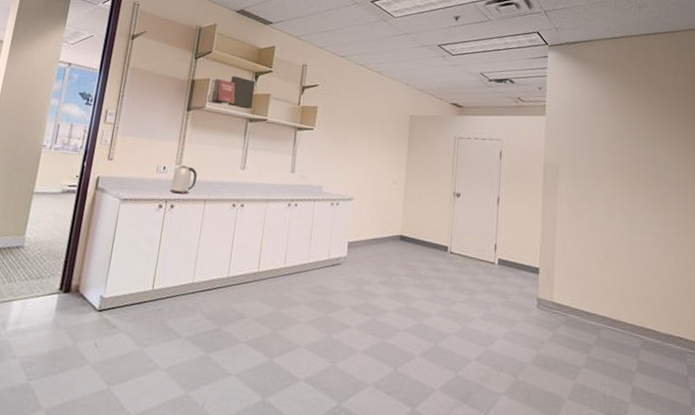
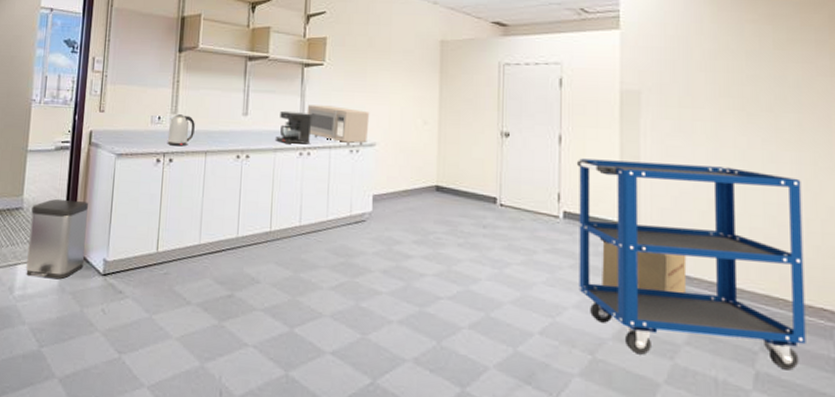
pedal bin: none [21,239,91,315] -> present [26,199,89,280]
books: present [205,79,235,104] -> none [198,14,230,42]
binder: present [227,76,256,109] -> none [223,9,253,46]
coffee maker: none [267,166,301,197] -> present [275,110,312,145]
microwave: none [297,163,350,200] -> present [307,105,370,146]
utility cart: none [507,216,668,386] -> present [576,158,806,371]
box: none [525,283,587,326] -> present [602,241,687,293]

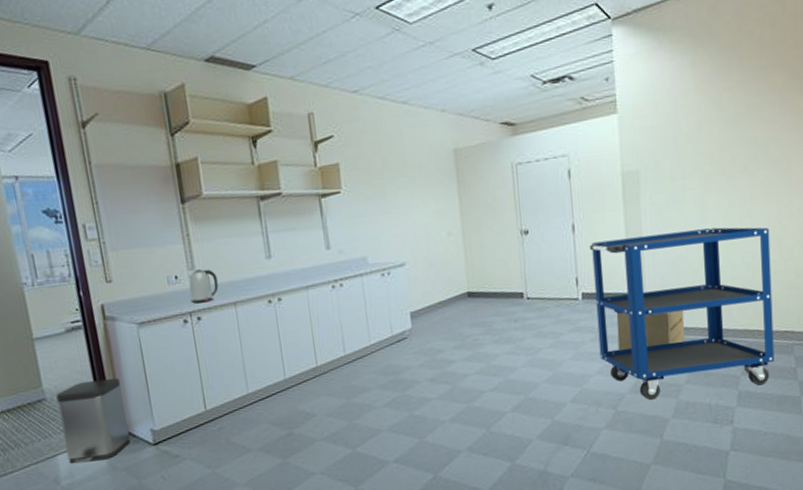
coffee maker: present [275,110,312,145] -> none [304,244,340,280]
microwave: present [307,105,370,146] -> none [331,232,397,270]

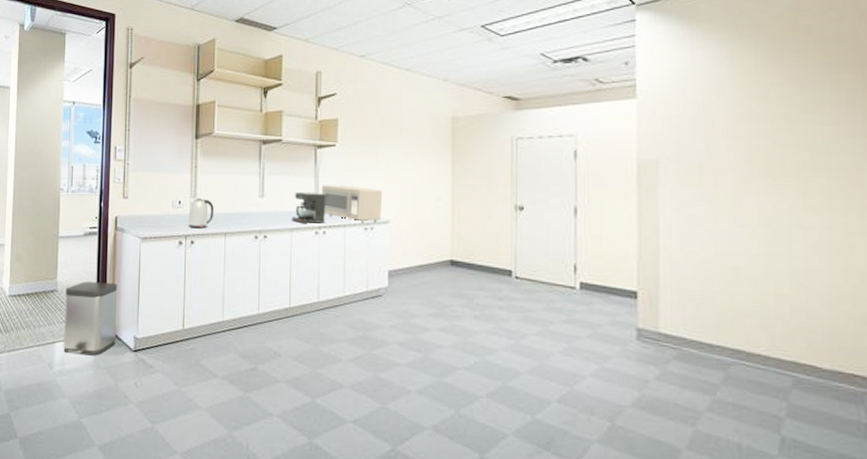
coffee maker: none [304,244,340,280] -> present [291,191,327,224]
microwave: none [331,232,397,270] -> present [321,185,383,224]
utility cart: present [589,227,775,400] -> none [592,229,835,436]
box: present [616,309,685,350] -> none [620,311,709,361]

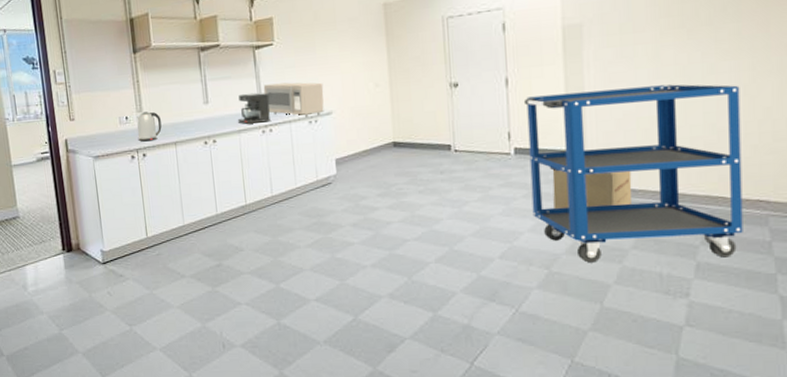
pedal bin: present [63,282,118,356] -> none [27,203,84,274]
utility cart: none [592,229,835,436] -> present [523,84,743,263]
box: none [620,311,709,361] -> present [552,169,632,209]

